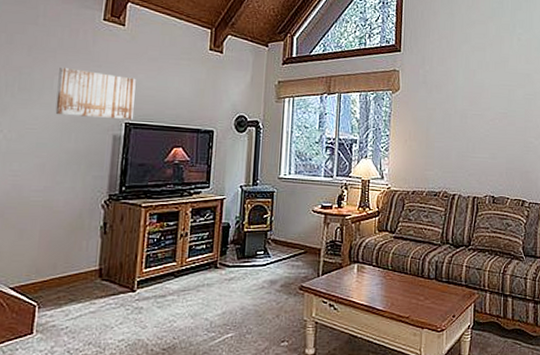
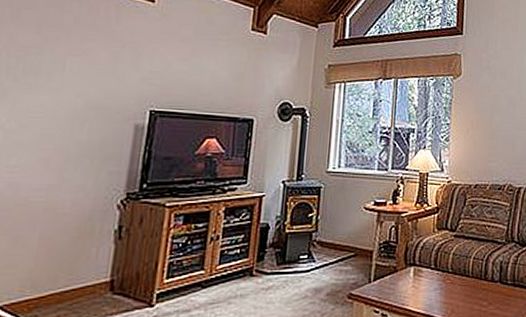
wall art: present [55,66,136,120] -> none [66,46,165,108]

